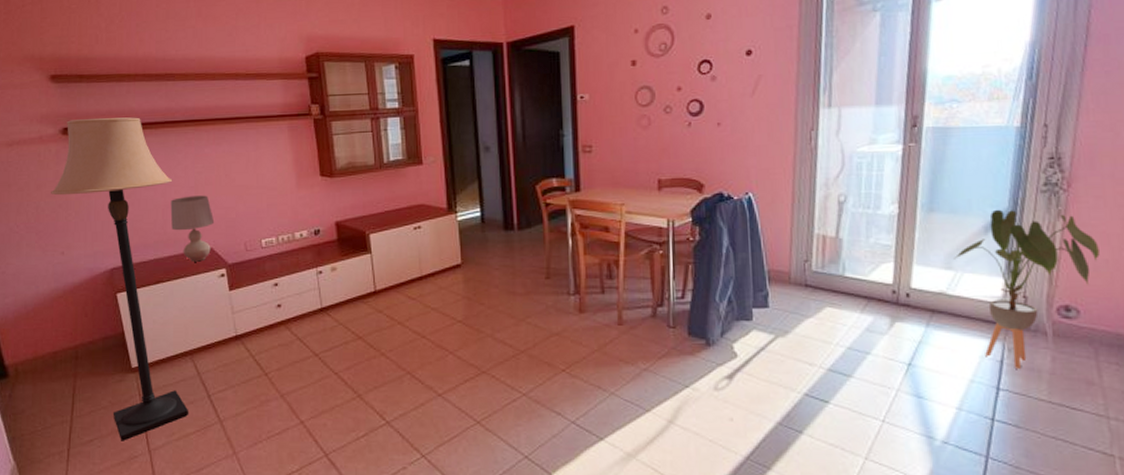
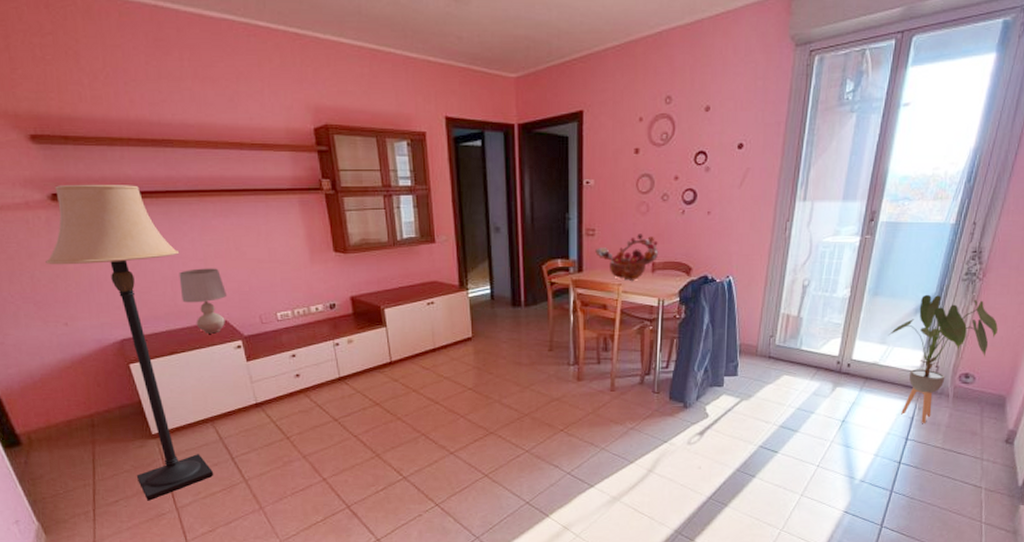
flower arrangement: none [592,149,665,200] -> present [594,234,659,281]

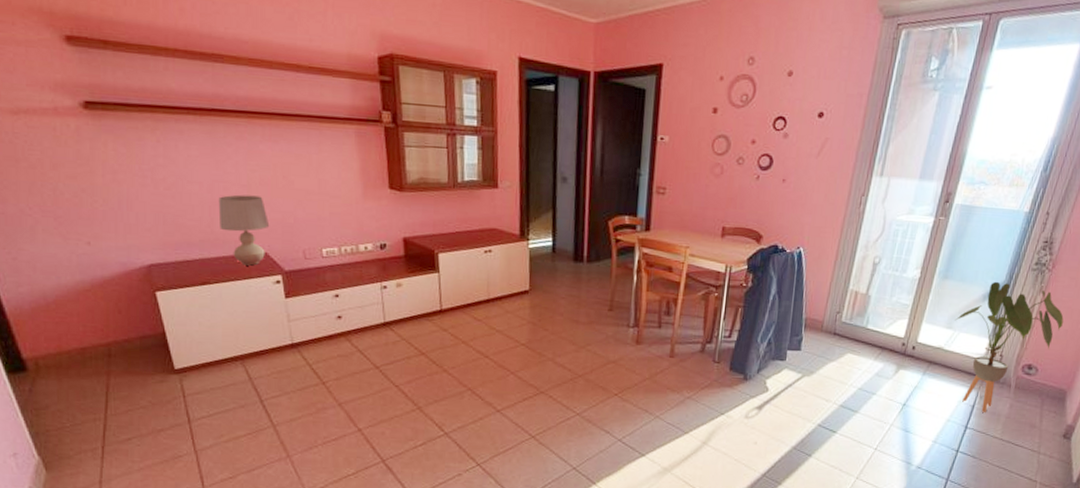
lamp: present [45,185,214,501] -> none [71,92,240,441]
flower arrangement: present [594,234,659,281] -> none [663,196,730,244]

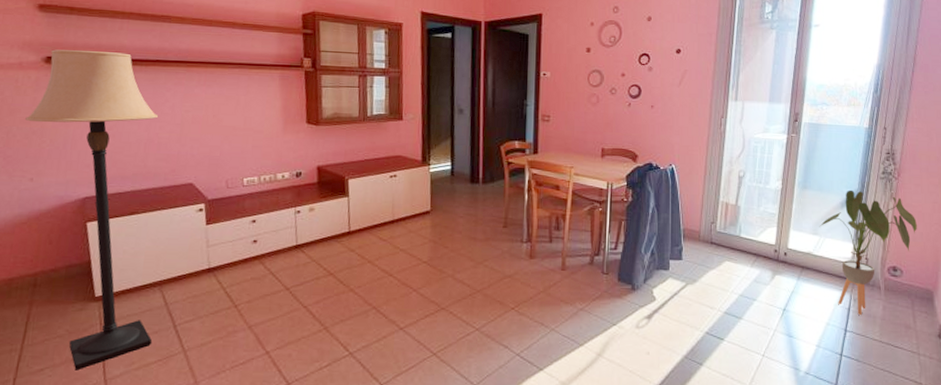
lamp: none [71,92,240,441] -> present [25,49,159,371]
table lamp: present [218,194,270,266] -> none [152,132,198,196]

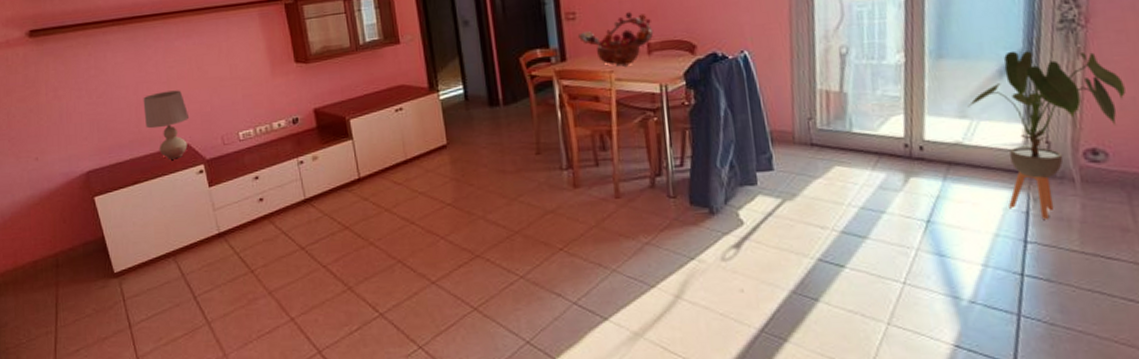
lamp: present [25,49,159,371] -> none [21,14,176,349]
table lamp: none [152,132,198,196] -> present [143,90,190,160]
flower arrangement: none [549,122,608,164] -> present [577,12,654,66]

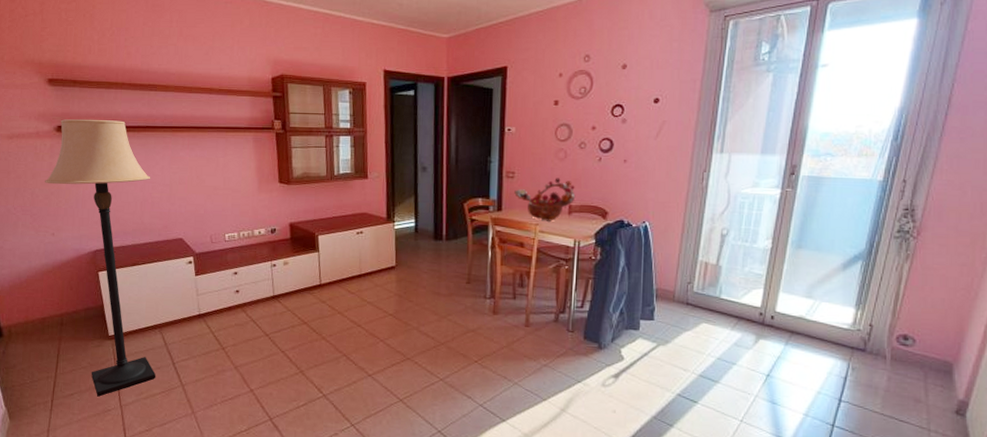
lamp: none [21,14,176,349] -> present [45,119,156,397]
table lamp: present [143,90,190,160] -> none [147,192,186,249]
house plant: present [968,50,1126,219] -> none [814,250,938,385]

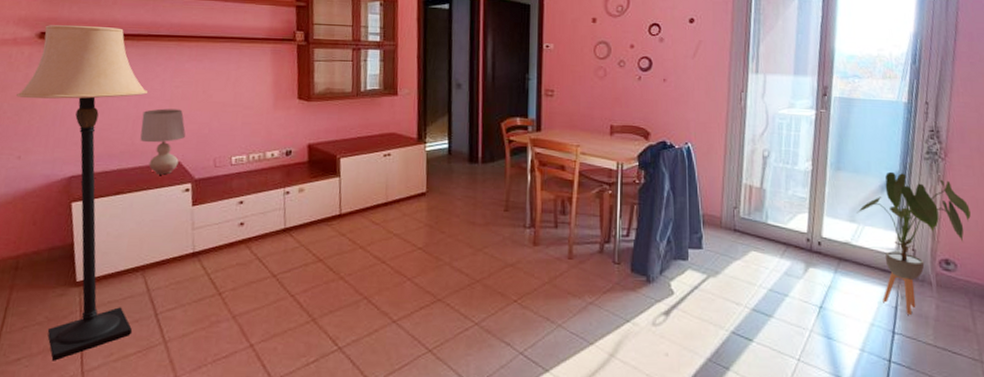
table lamp: none [147,192,186,249] -> present [140,108,186,175]
flower arrangement: present [513,178,576,222] -> none [553,97,617,143]
house plant: none [814,250,938,385] -> present [857,171,971,315]

